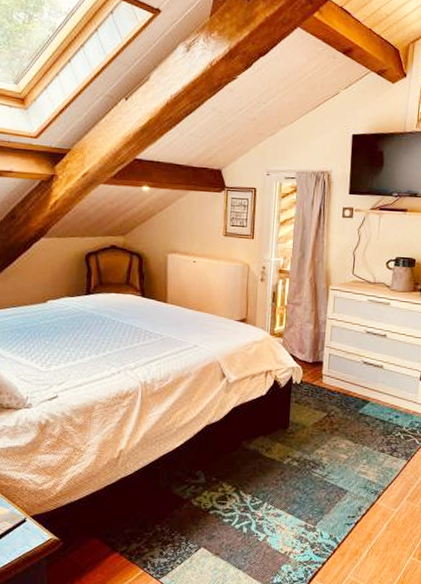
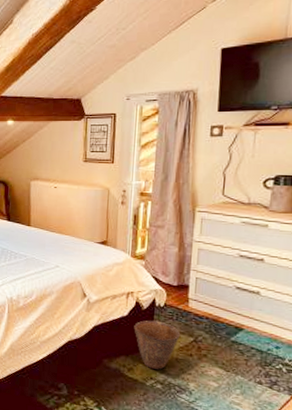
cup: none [272,398,315,447] -> present [134,320,181,370]

